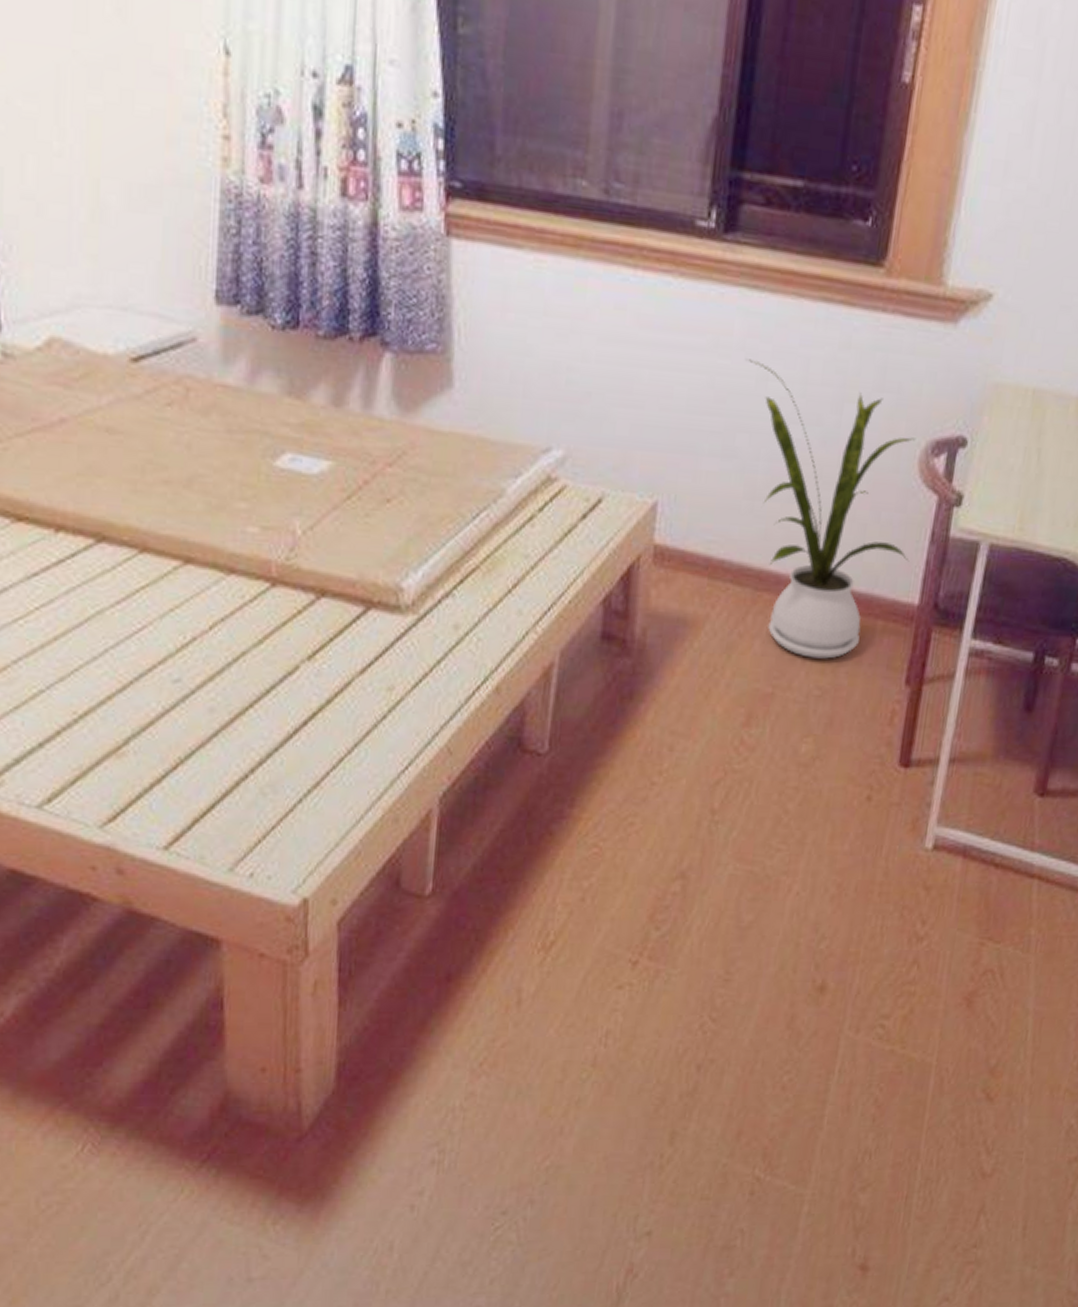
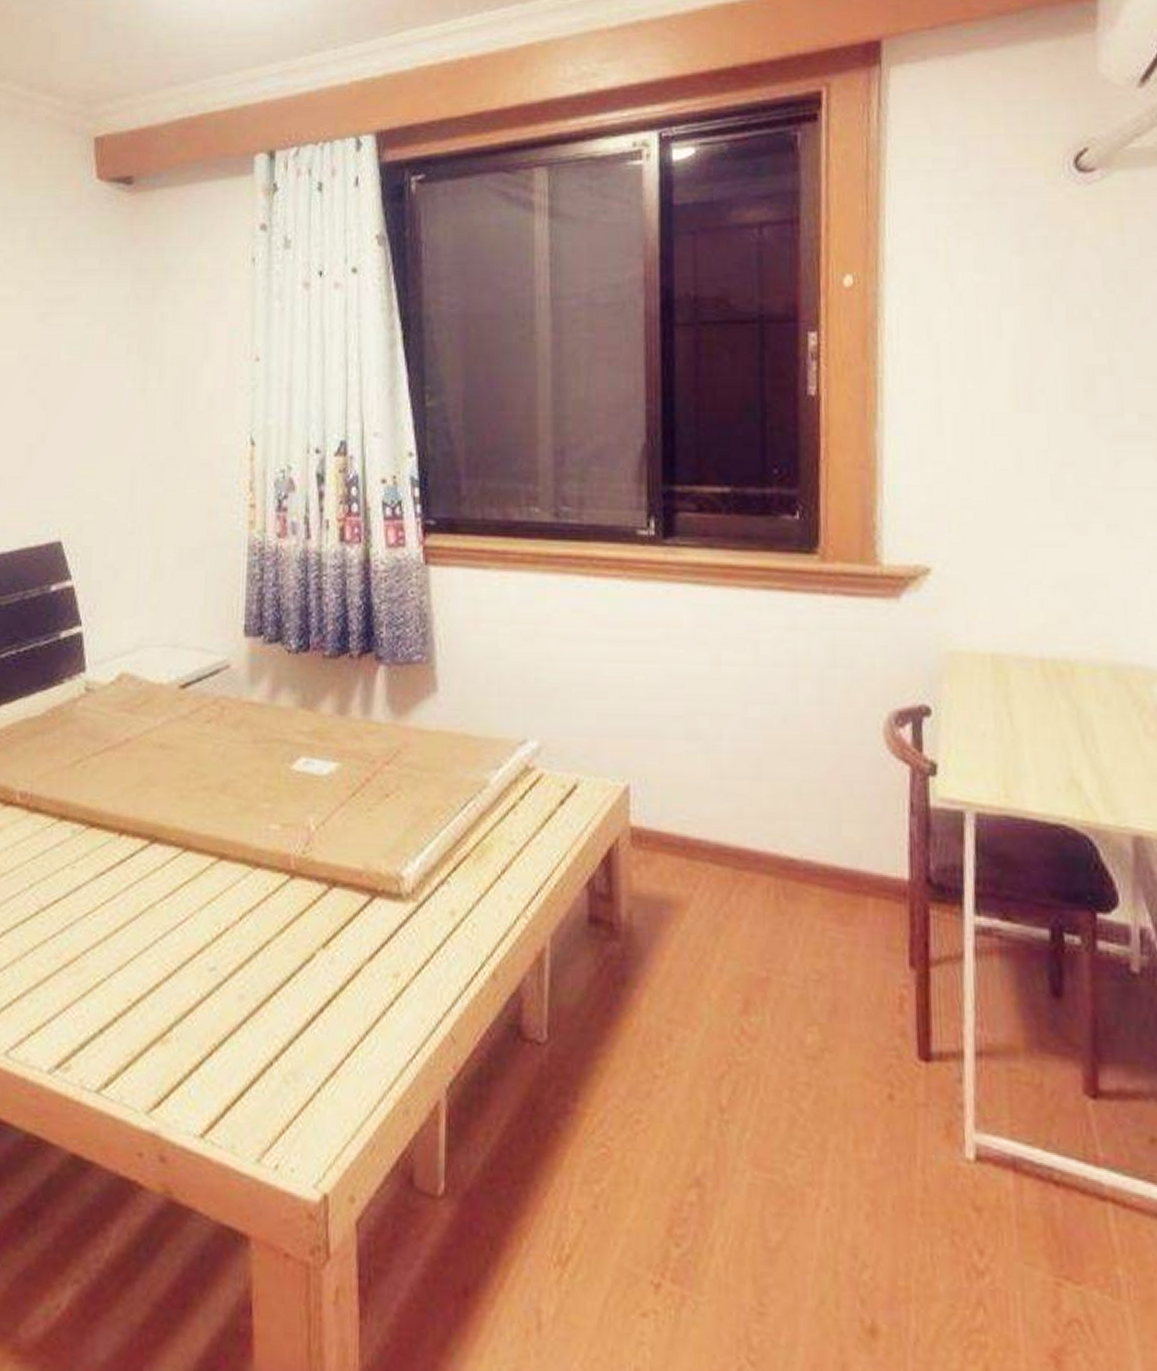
house plant: present [746,359,916,659] -> none [698,647,892,940]

